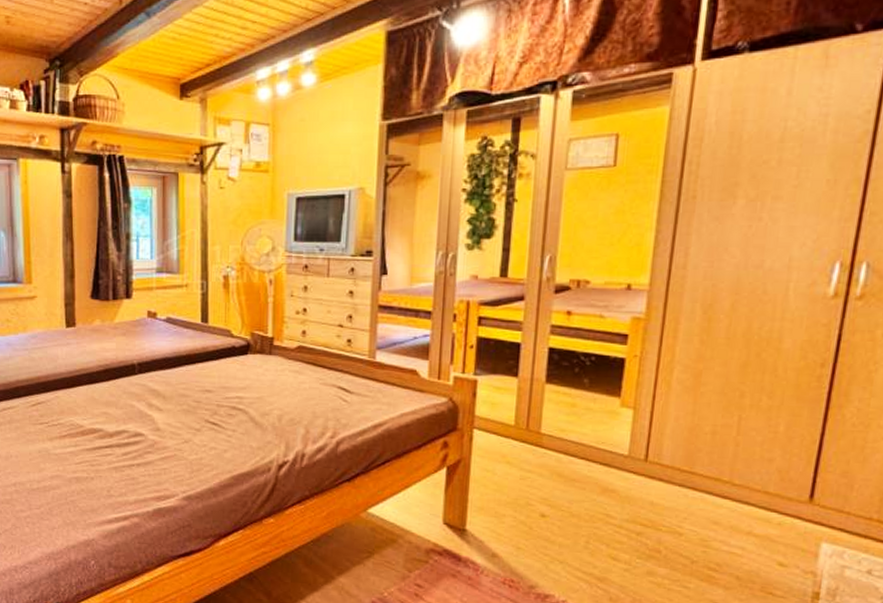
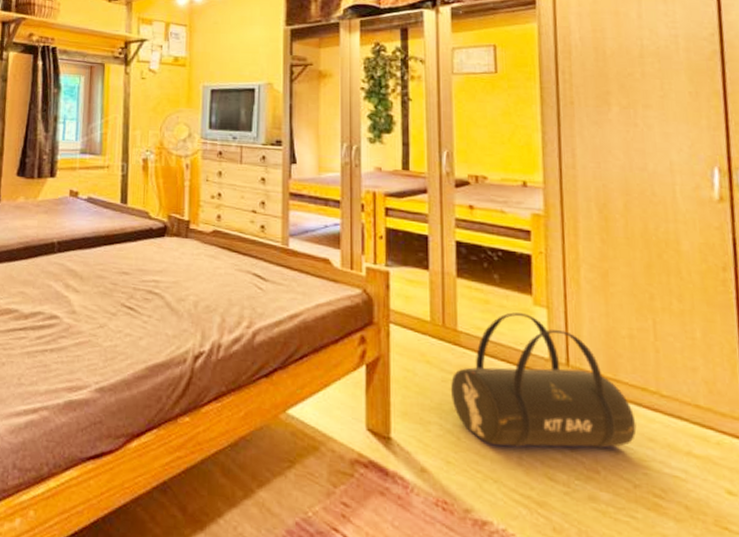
duffel bag: none [527,414,704,533] -> present [450,312,637,448]

